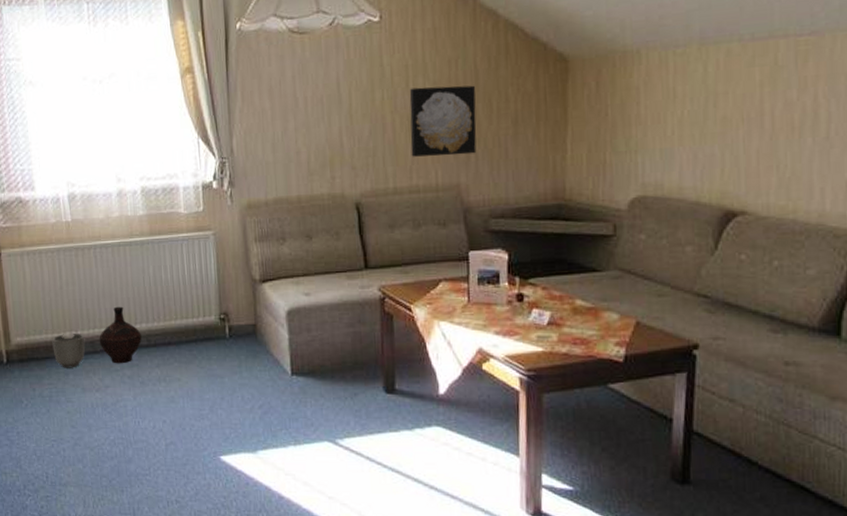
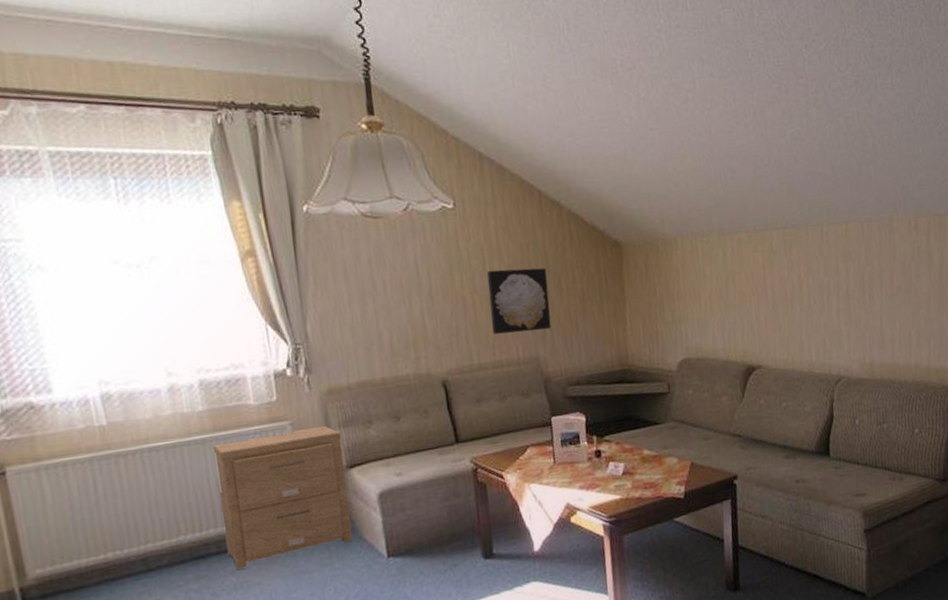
planter: present [52,332,86,368] -> none [88,552,136,595]
ceramic jug: present [99,306,142,364] -> none [153,514,210,580]
side table: none [148,238,260,364] -> present [212,425,352,570]

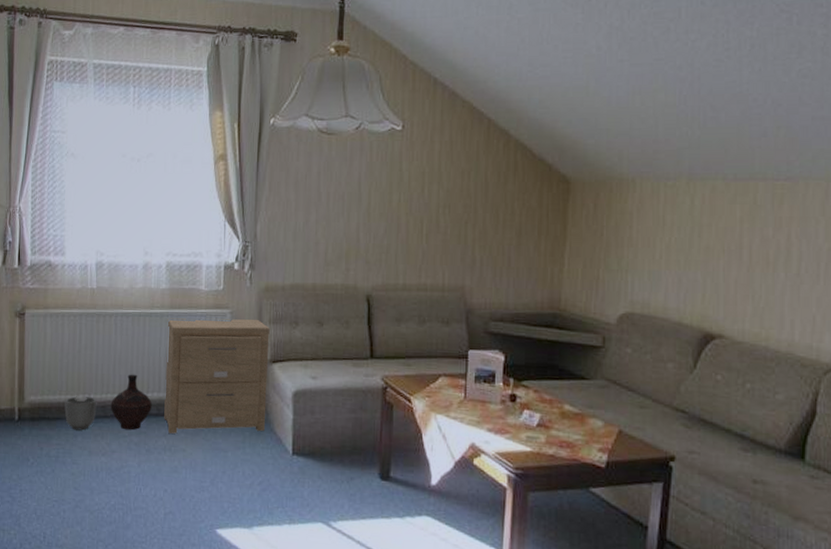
planter: none [88,552,136,595] -> present [64,396,97,431]
ceramic jug: none [153,514,210,580] -> present [110,374,152,431]
wall art: present [487,268,552,334] -> none [421,194,485,260]

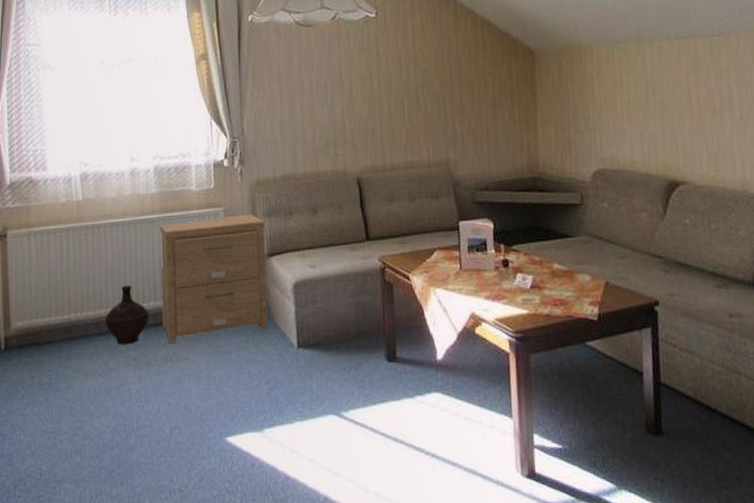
planter: present [64,396,97,431] -> none [55,314,90,353]

